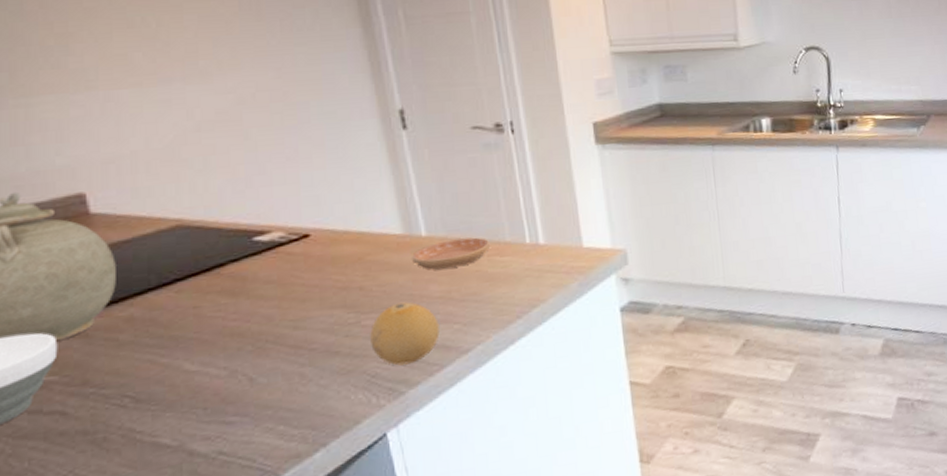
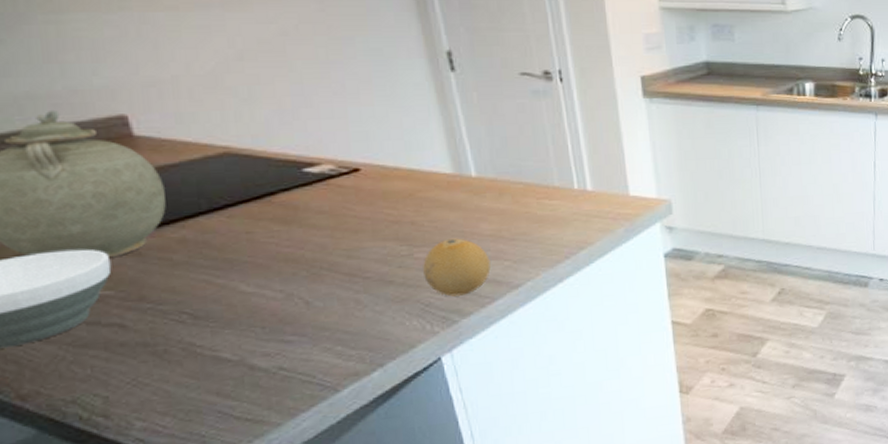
saucer: present [412,237,490,270] -> none [462,180,539,210]

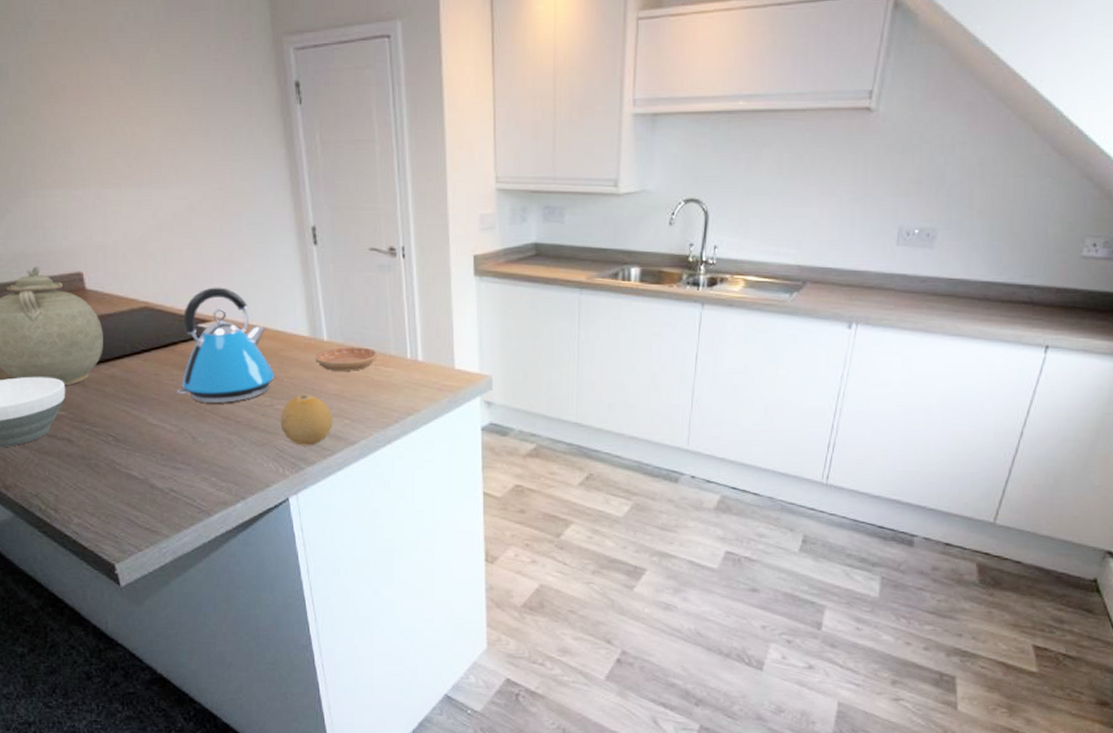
kettle: none [279,124,413,261] -> present [177,287,275,404]
saucer: none [462,180,539,210] -> present [315,347,377,371]

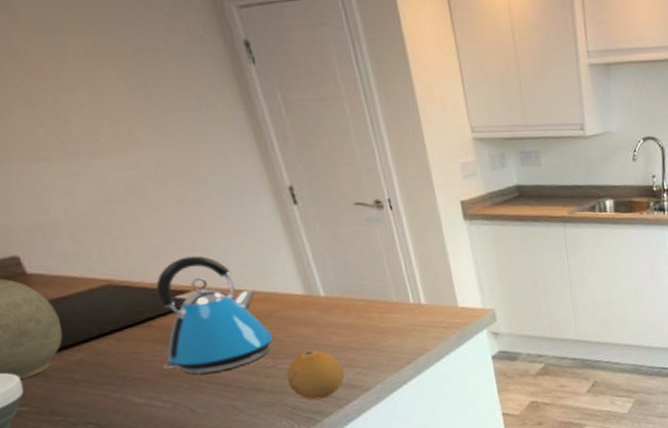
saucer: present [315,347,377,371] -> none [314,298,380,325]

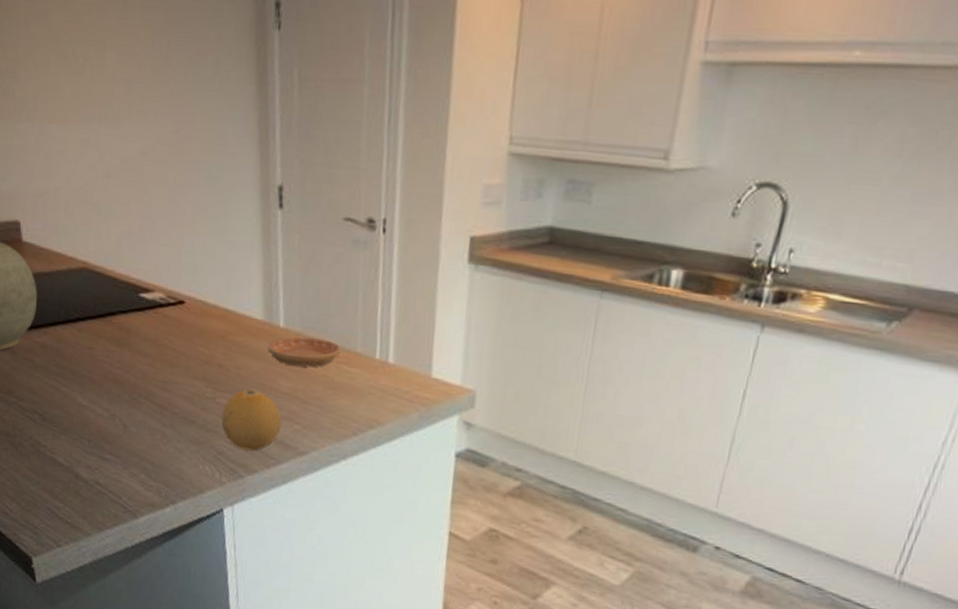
kettle: present [156,256,274,375] -> none [111,250,221,390]
saucer: none [314,298,380,325] -> present [268,337,341,368]

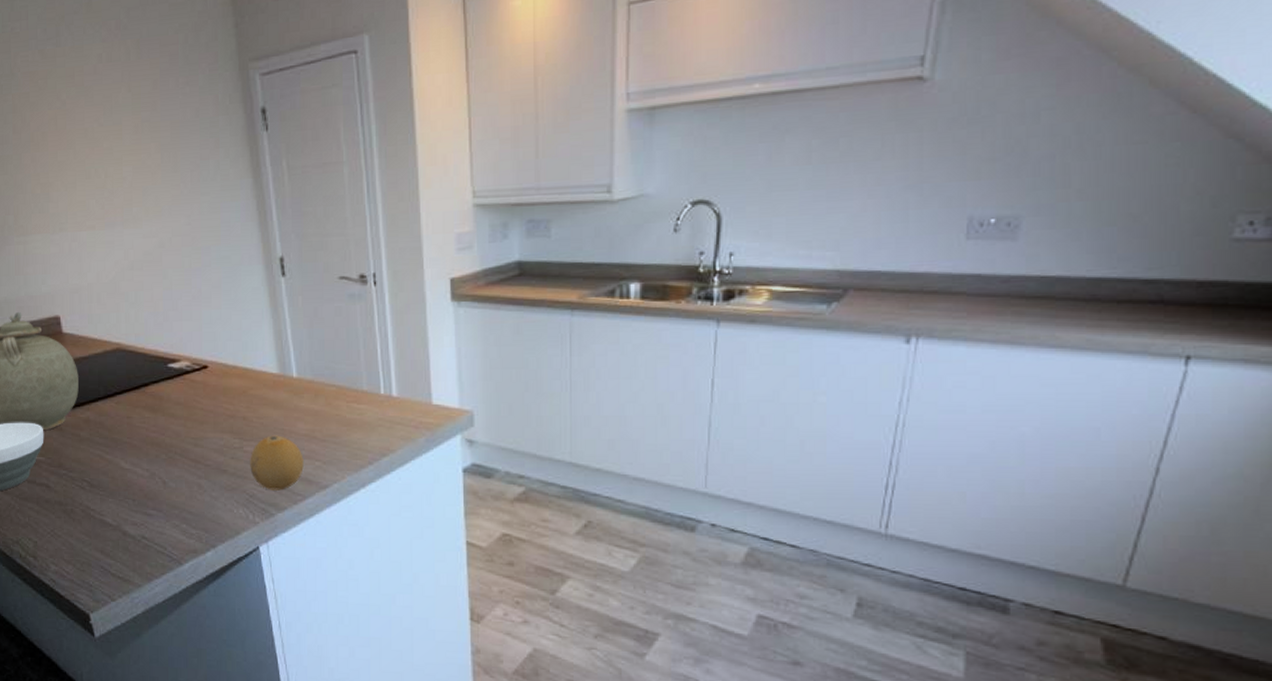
saucer: present [268,337,341,368] -> none [285,383,349,409]

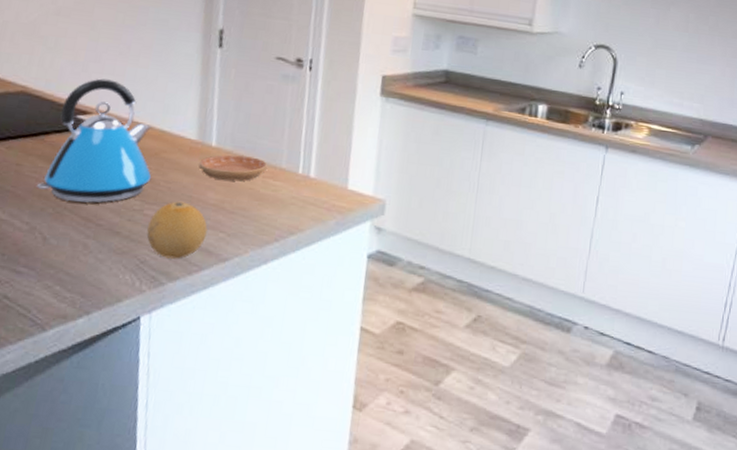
kettle: none [148,325,244,447] -> present [37,78,152,203]
saucer: none [285,383,349,409] -> present [199,154,267,181]

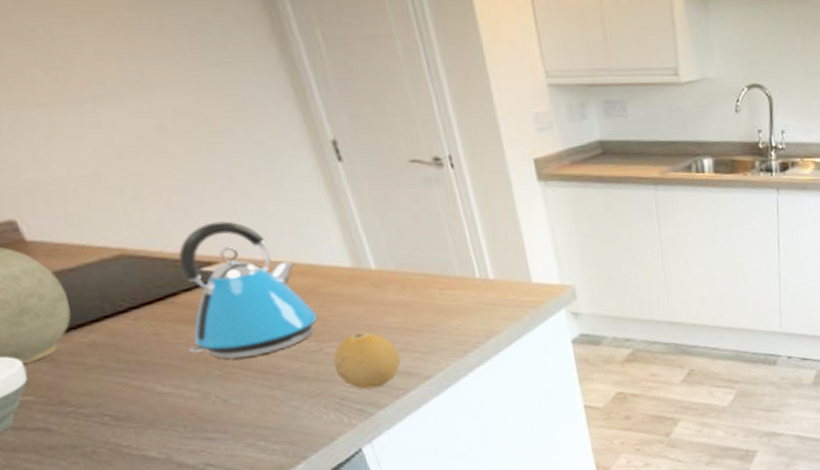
saucer: present [199,154,267,181] -> none [364,271,441,303]

